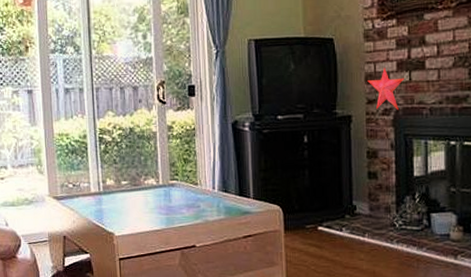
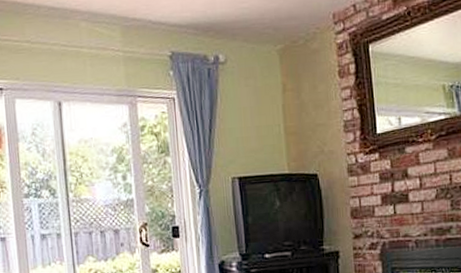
decorative star: present [367,68,404,111] -> none [353,202,389,244]

